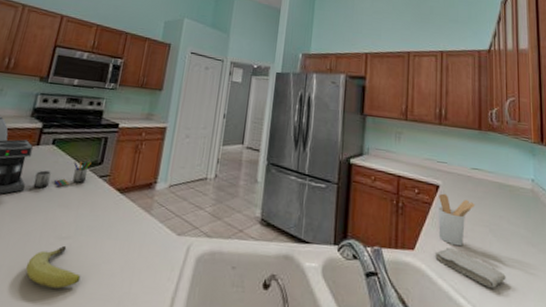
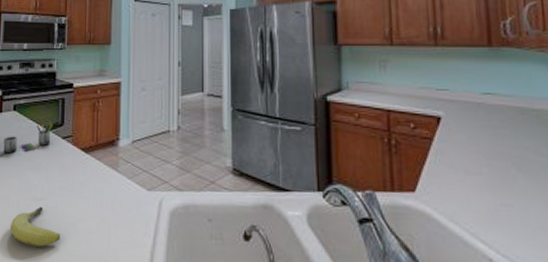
washcloth: present [434,247,506,288] -> none [441,186,538,230]
utensil holder: present [437,193,476,247] -> none [441,125,491,185]

